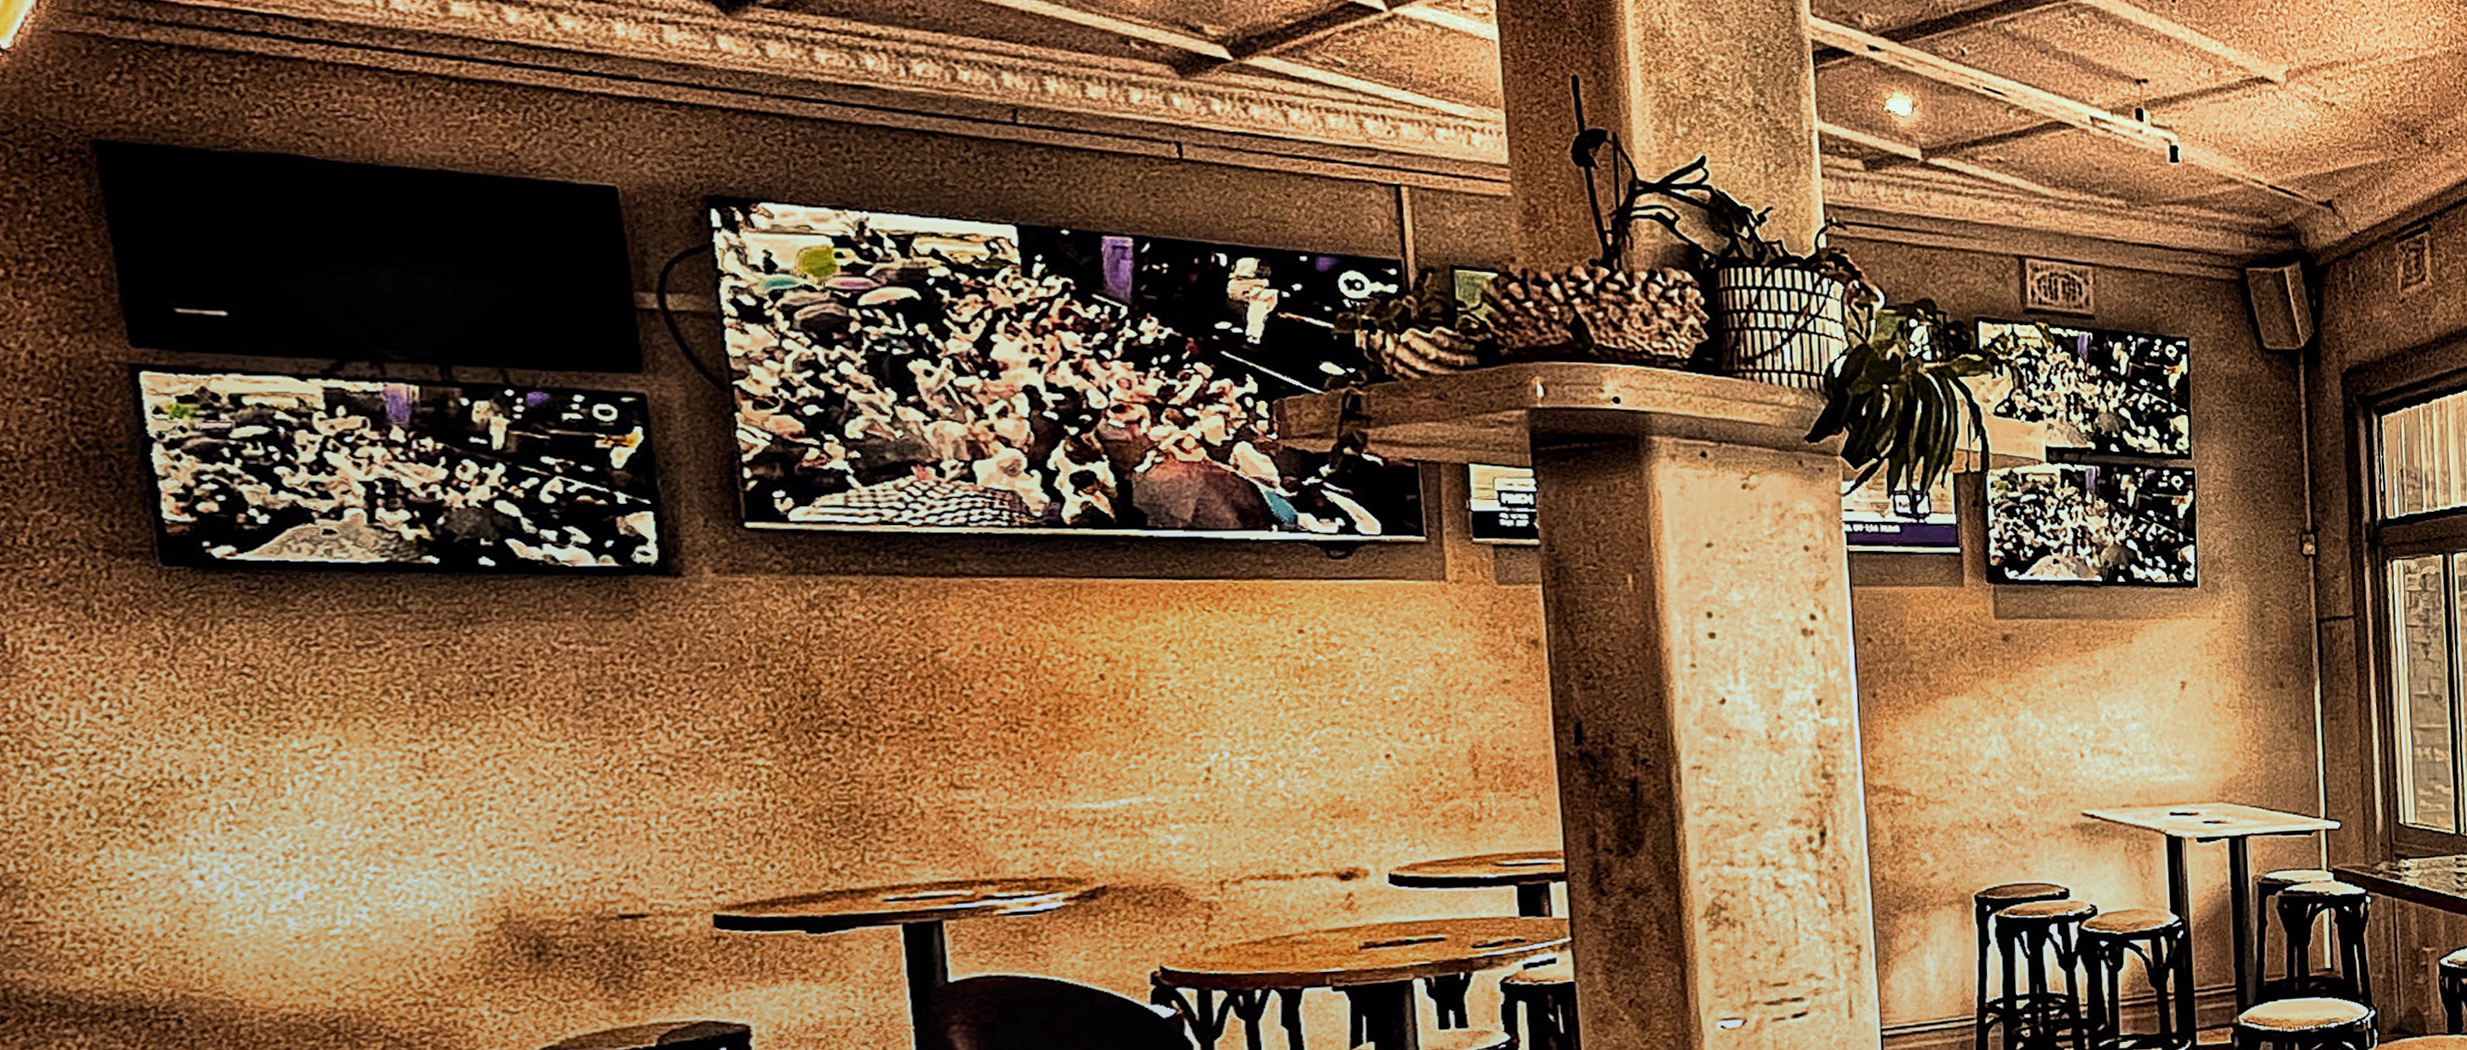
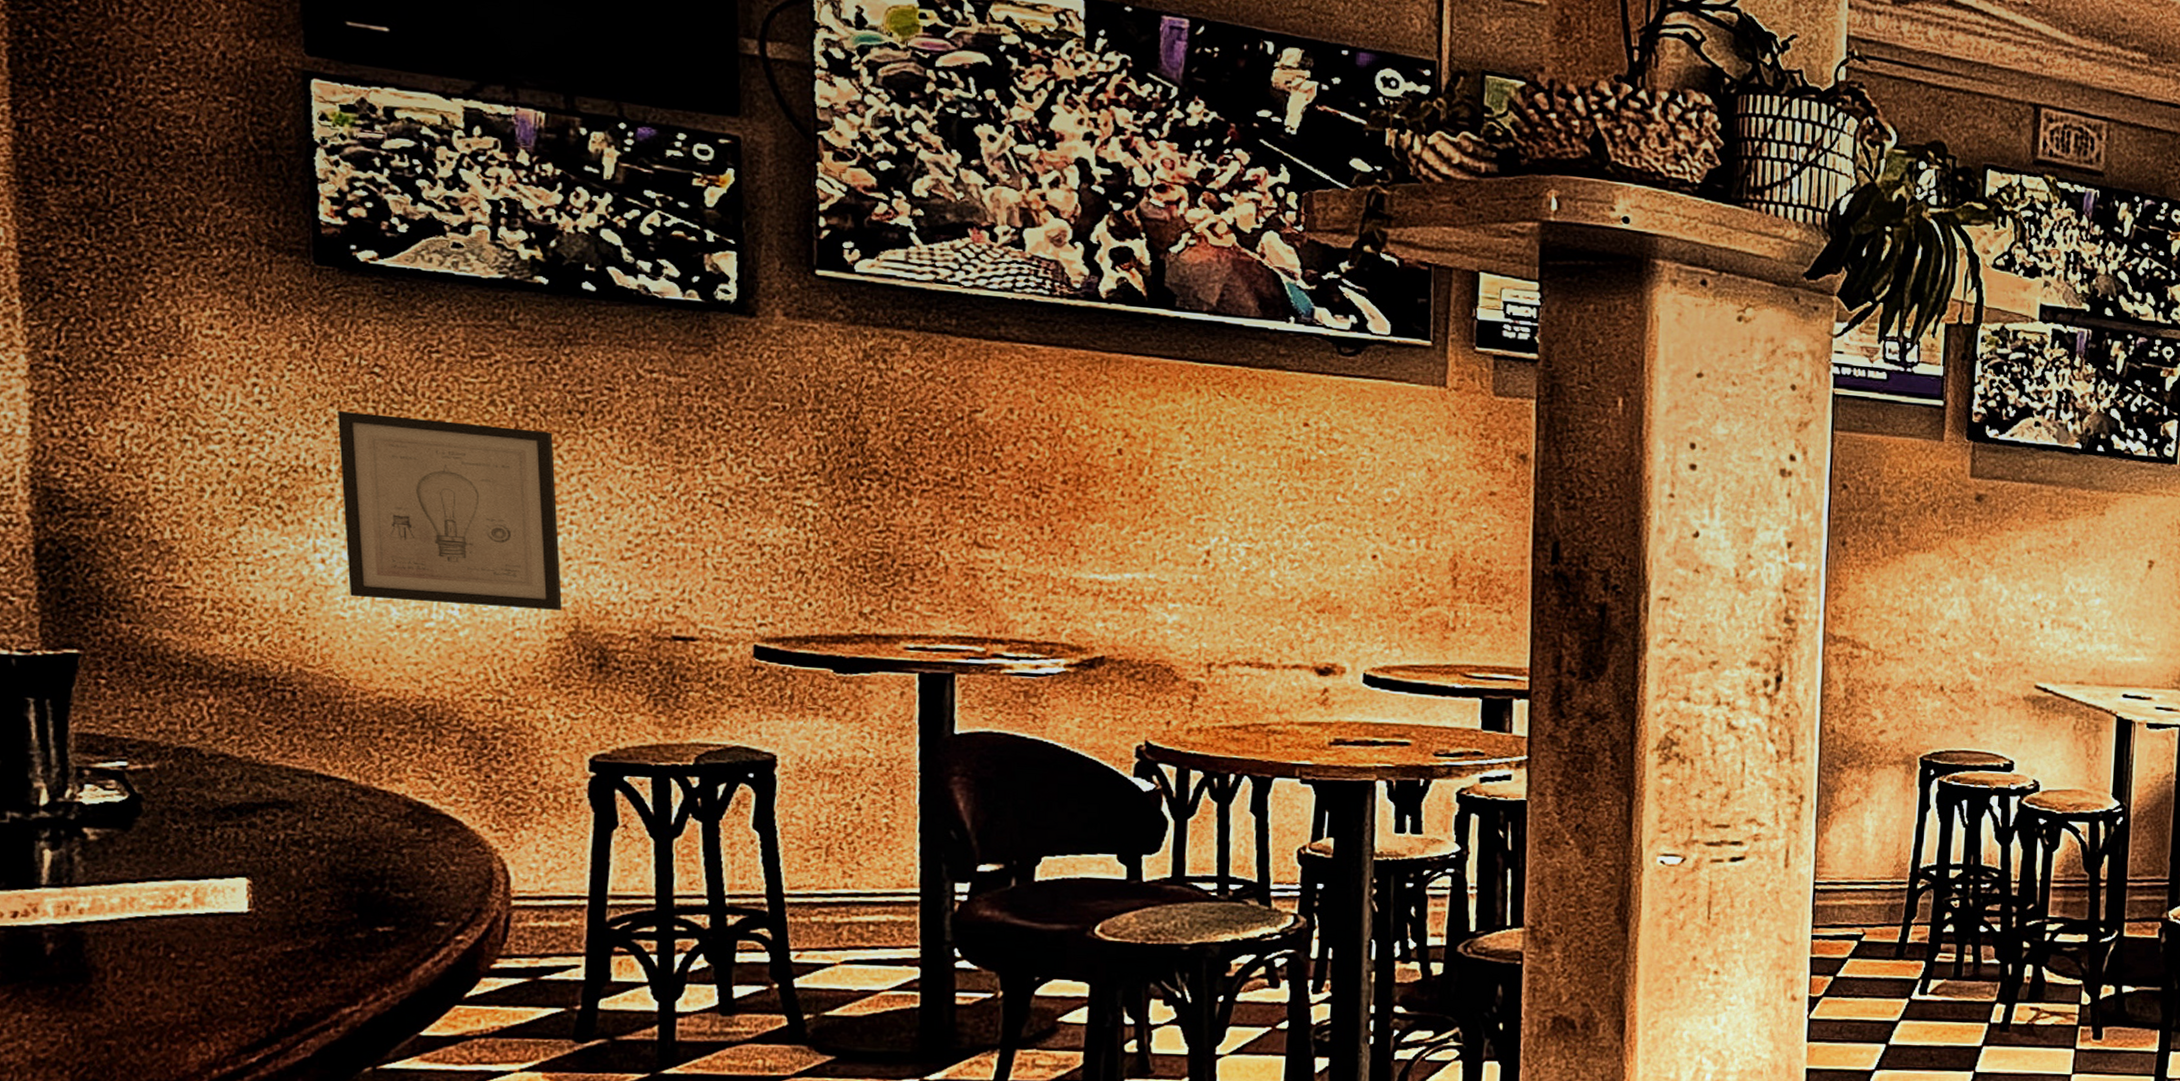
wall art: none [204,716,489,912] -> present [338,411,562,610]

